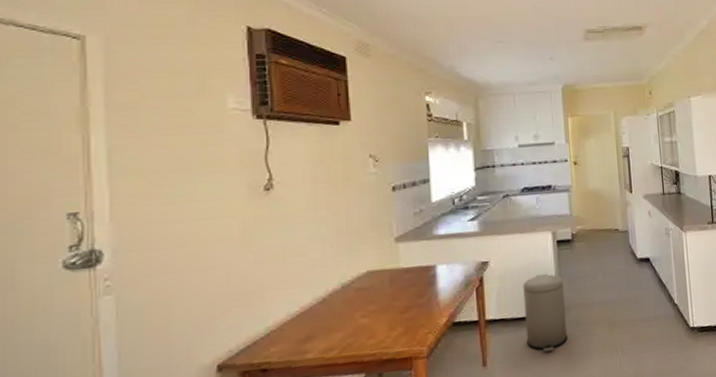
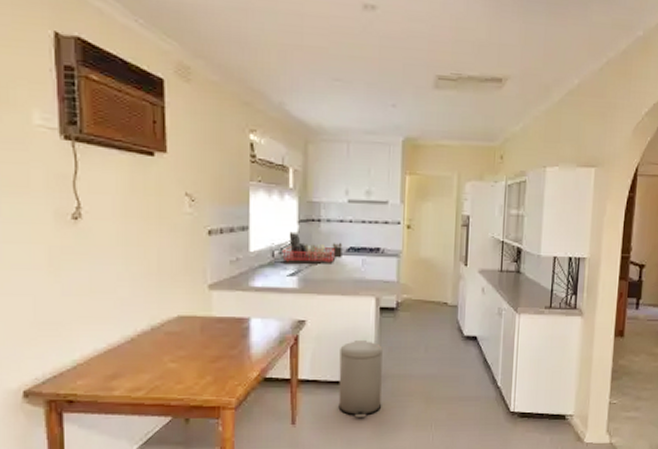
dish rack: none [462,179,518,209] -> present [282,231,343,266]

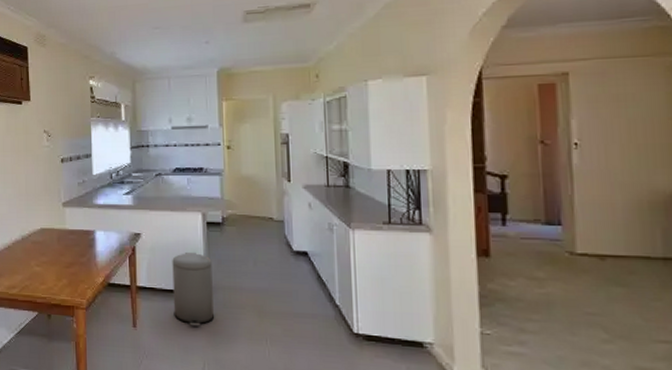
dish rack: present [282,231,343,266] -> none [118,156,169,185]

